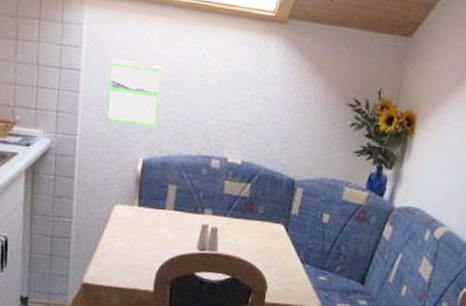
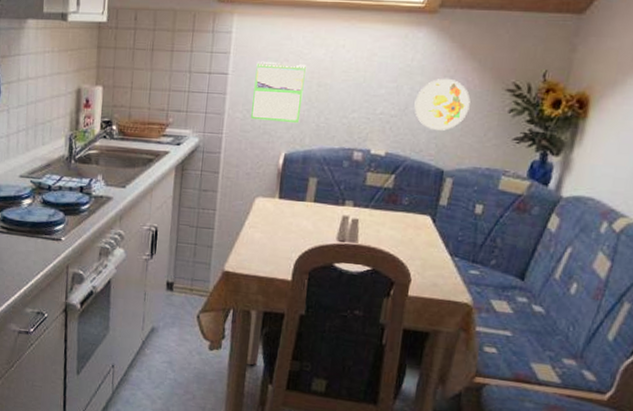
decorative plate: none [267,89,318,141] -> present [414,78,471,131]

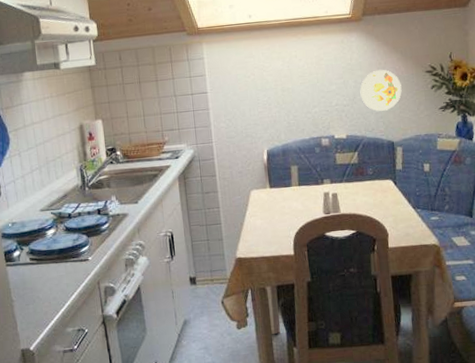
calendar: present [250,61,306,124] -> none [229,75,273,127]

